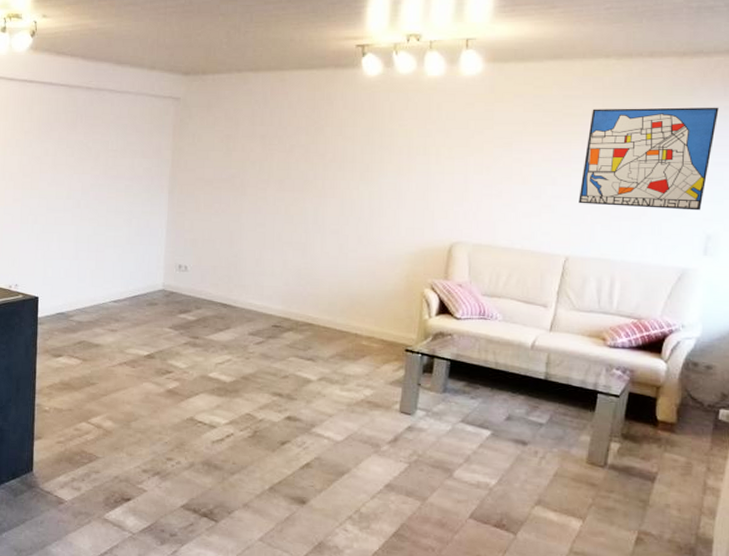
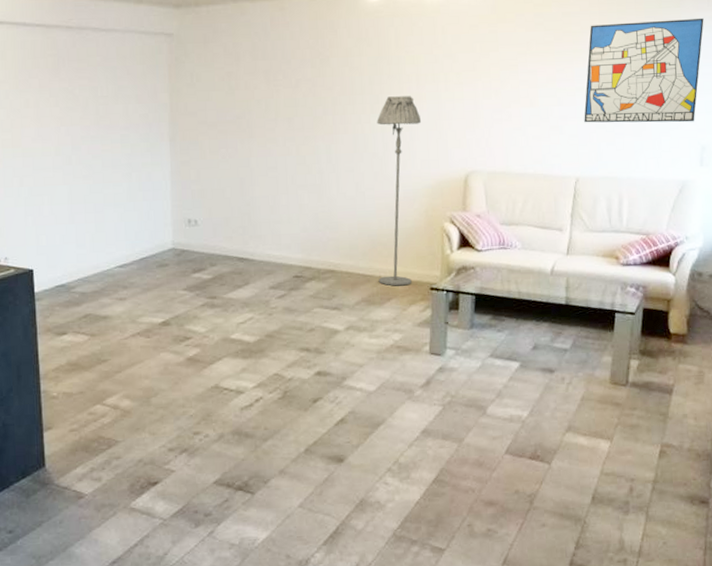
floor lamp: none [354,166,410,345] -> present [377,96,422,286]

